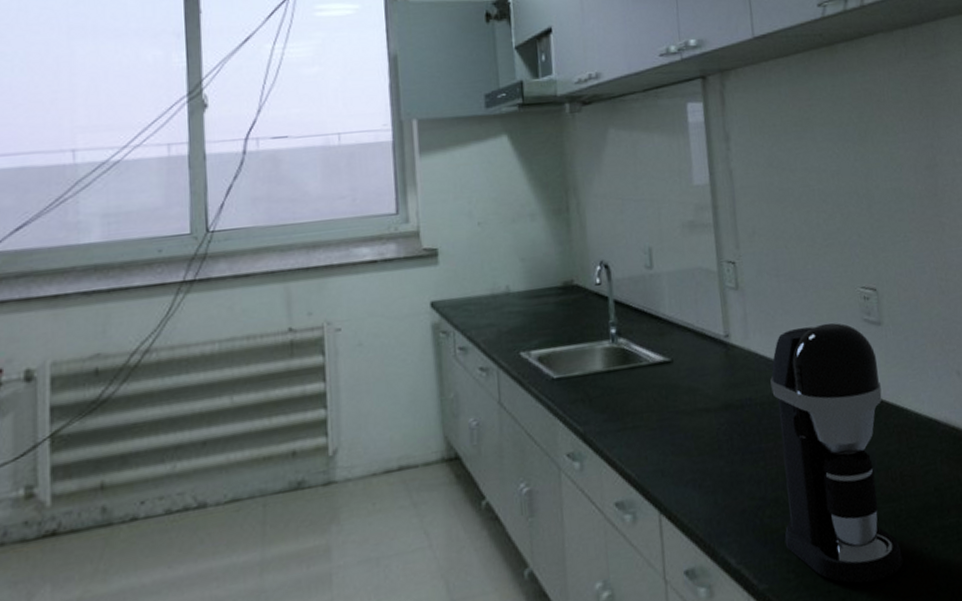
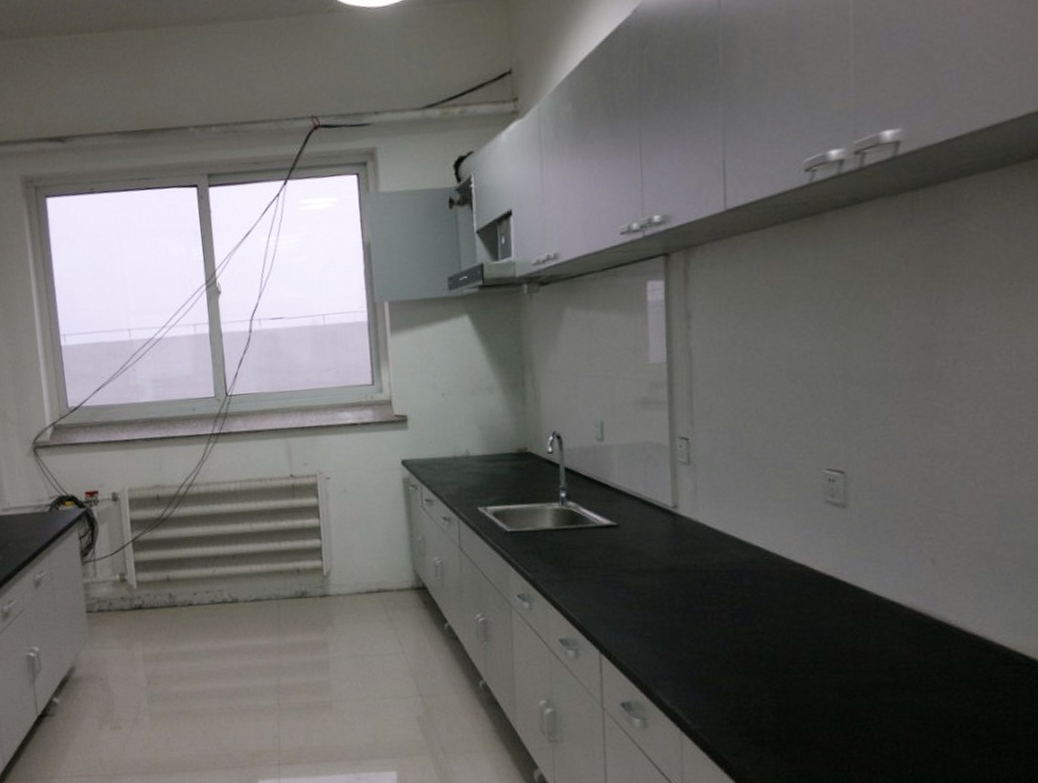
coffee maker: present [770,323,903,584] -> none [717,501,845,740]

